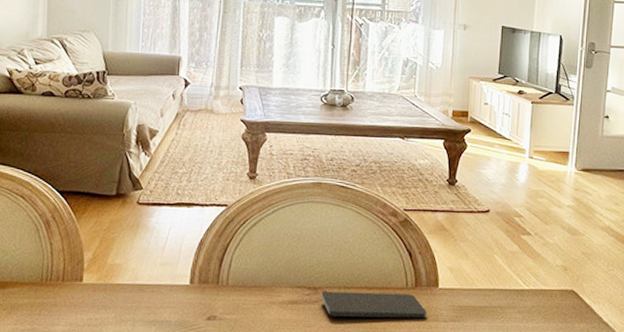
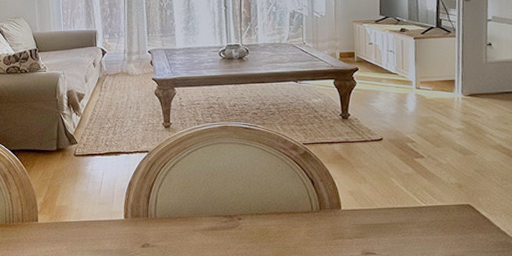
smartphone: present [320,291,427,319] -> none [236,216,333,239]

